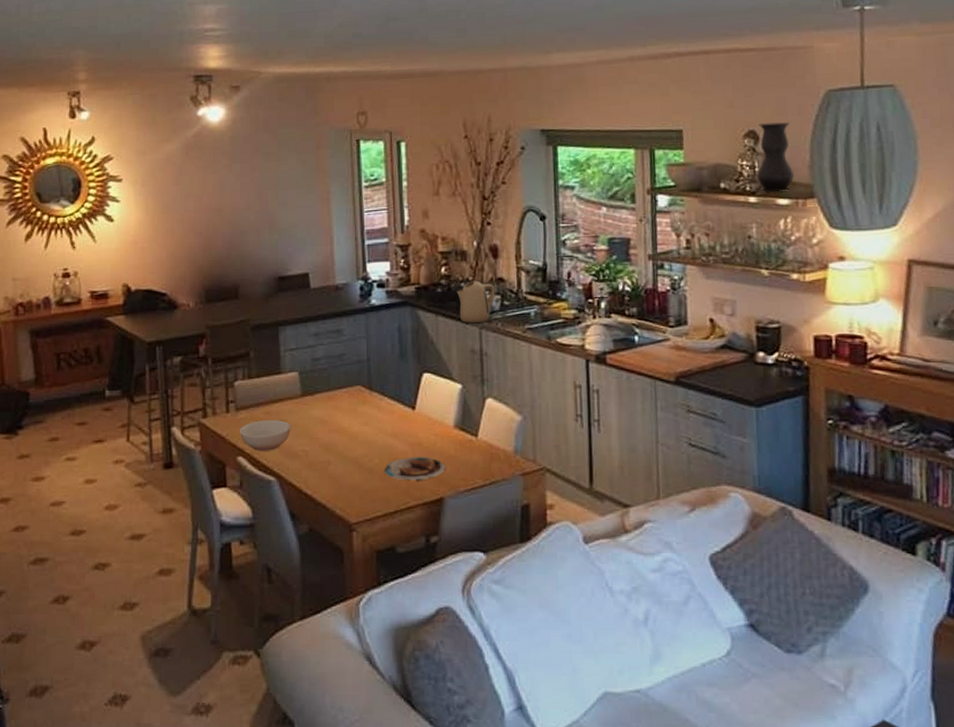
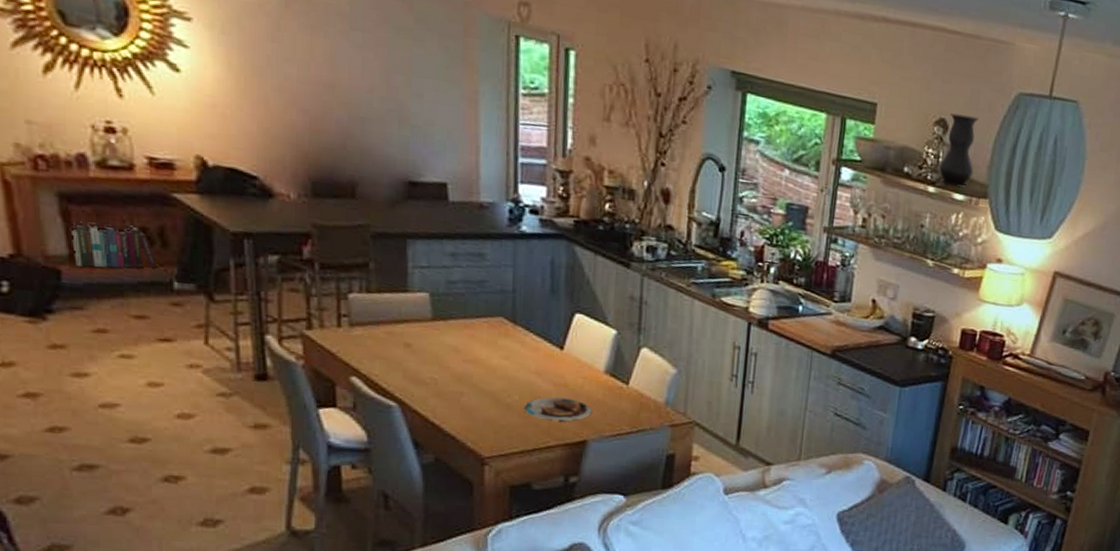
books: none [37,348,95,387] -> present [70,221,157,269]
bowl: present [239,420,291,451] -> none [353,340,418,375]
kettle: present [456,281,495,324] -> none [620,223,663,270]

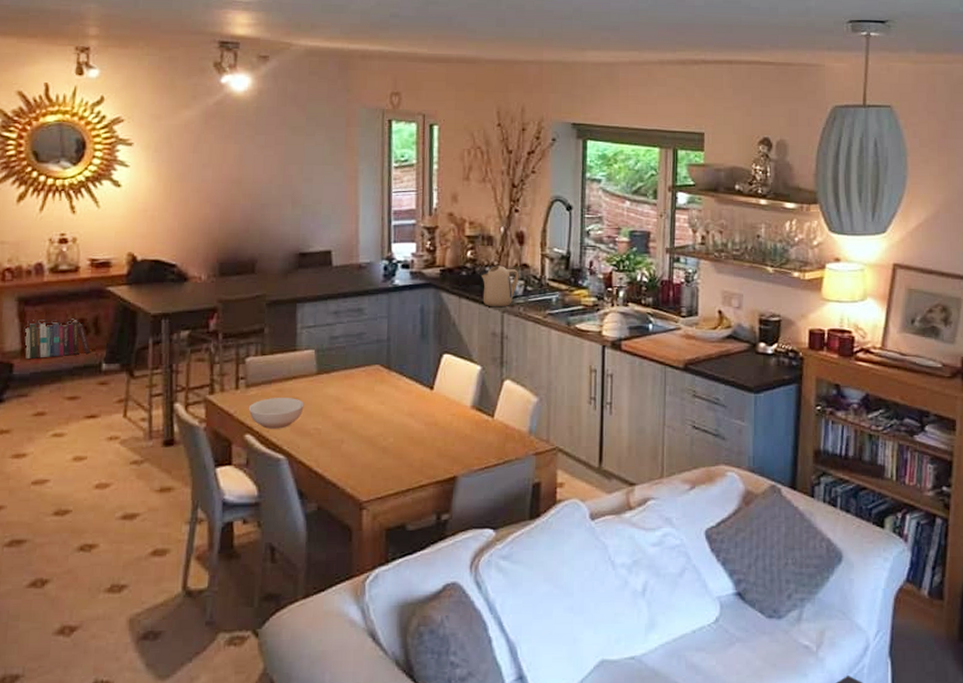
bowl: none [353,340,418,375] -> present [248,398,304,429]
plate: present [524,396,593,423] -> none [398,435,462,461]
kettle: none [620,223,663,270] -> present [481,265,519,308]
vase: present [939,113,979,187] -> none [769,132,800,196]

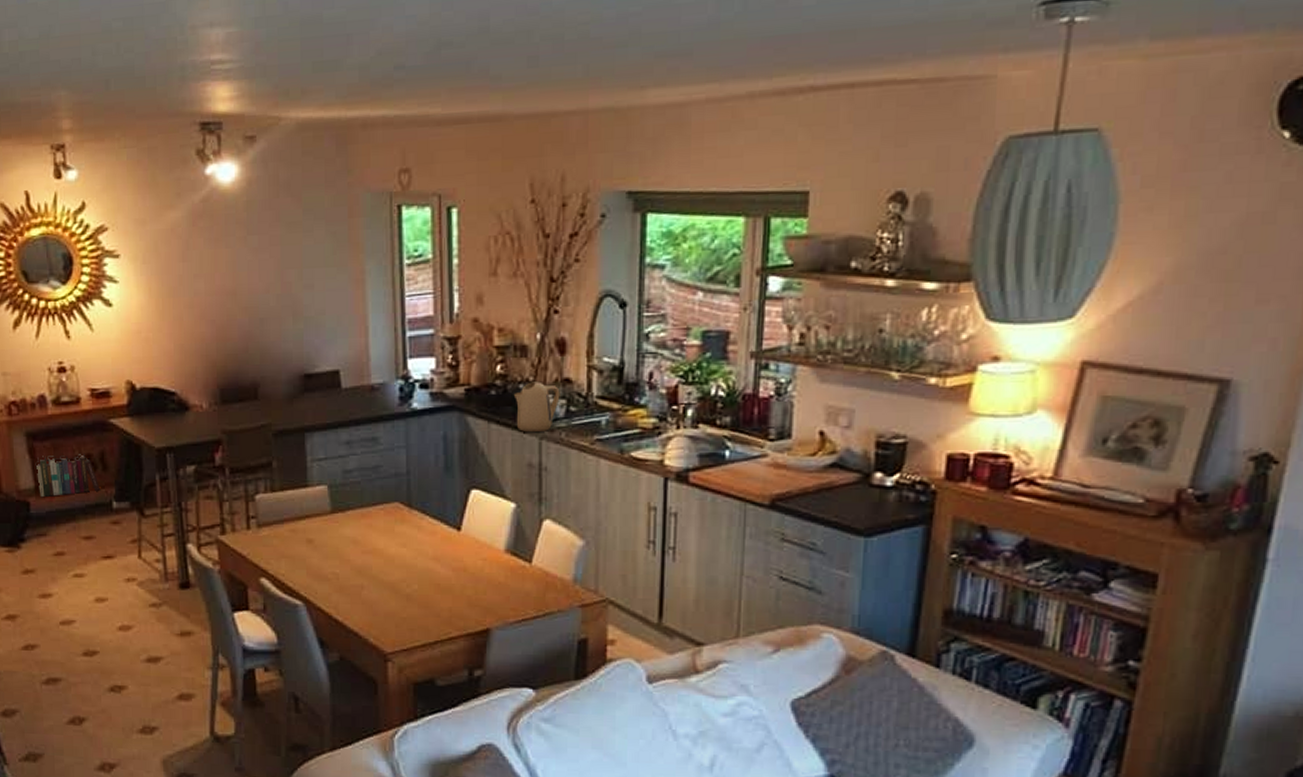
bowl: present [248,398,304,429] -> none [261,539,320,573]

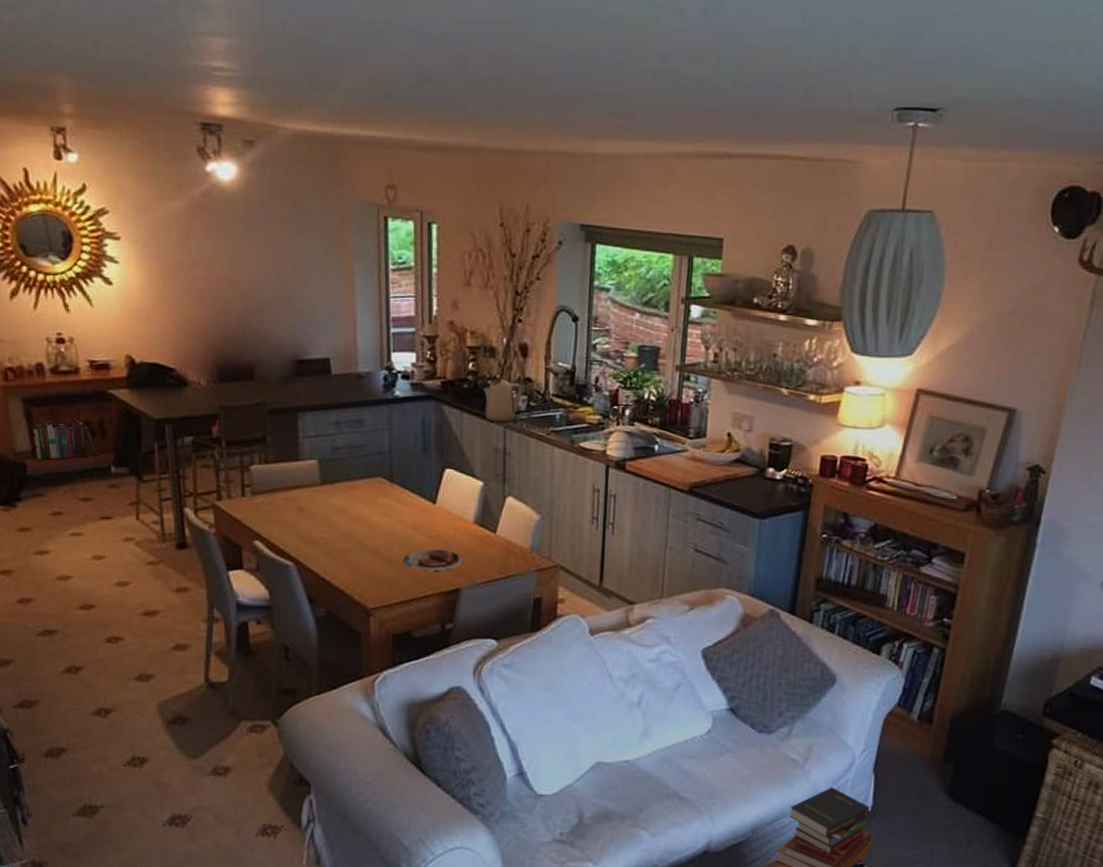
plate: none [423,582,495,611] -> present [402,548,465,573]

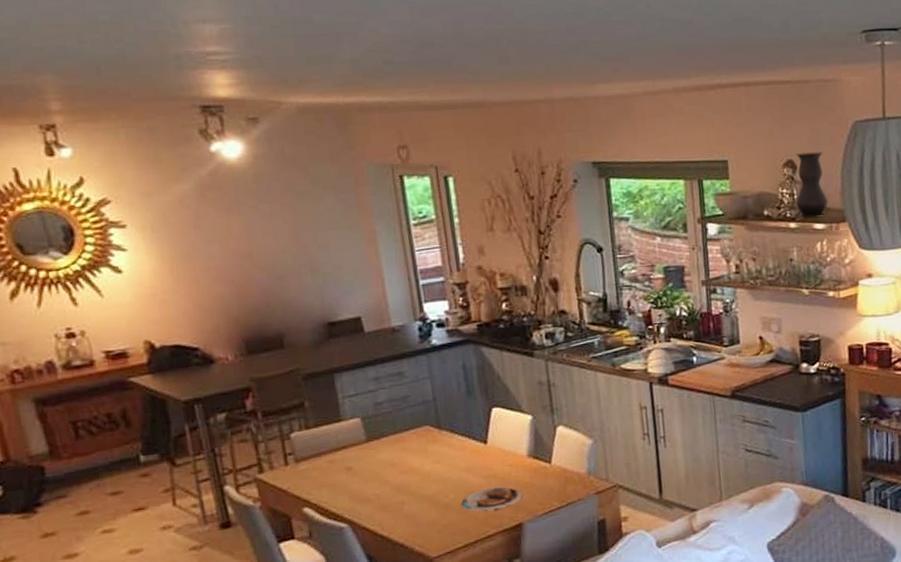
books: present [32,421,98,460] -> none [47,413,124,460]
kettle: present [483,379,522,423] -> none [519,314,558,357]
vase: none [790,239,828,312] -> present [796,152,828,217]

